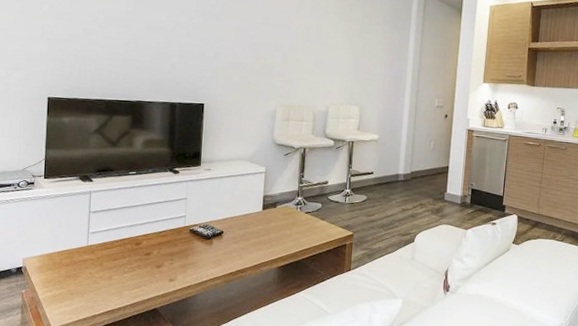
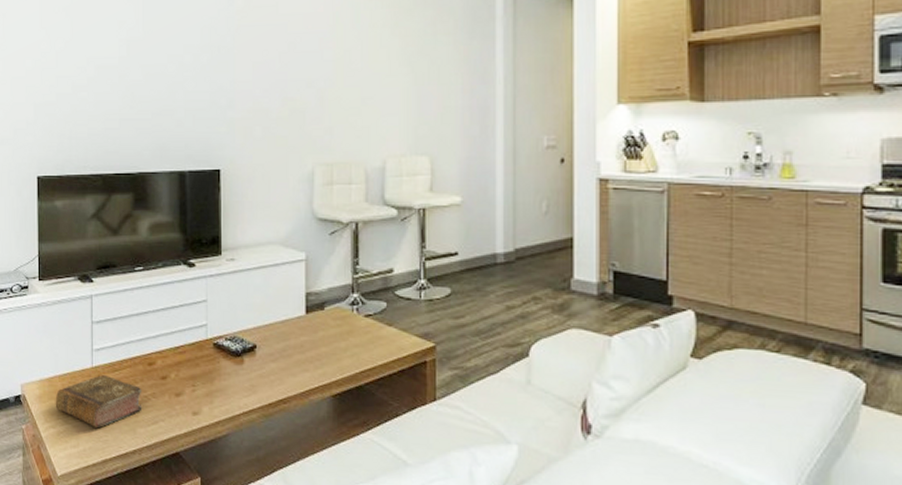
book: none [53,251,129,292] -> present [55,374,142,429]

